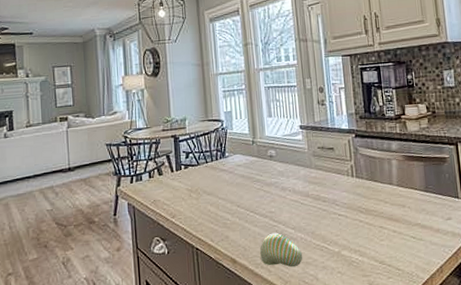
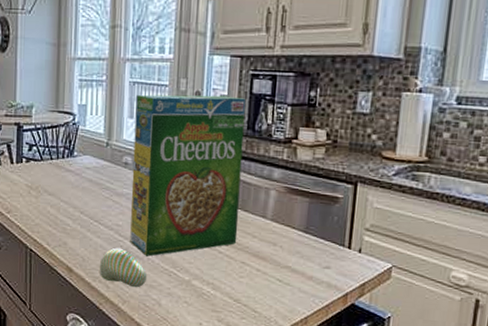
cereal box: none [272,87,373,236] -> present [130,94,247,257]

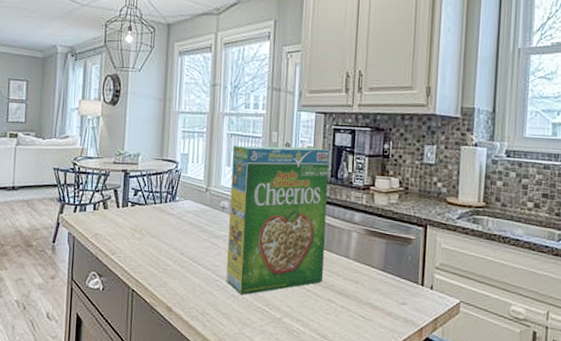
decorative egg: present [100,247,148,288] -> none [197,287,242,326]

